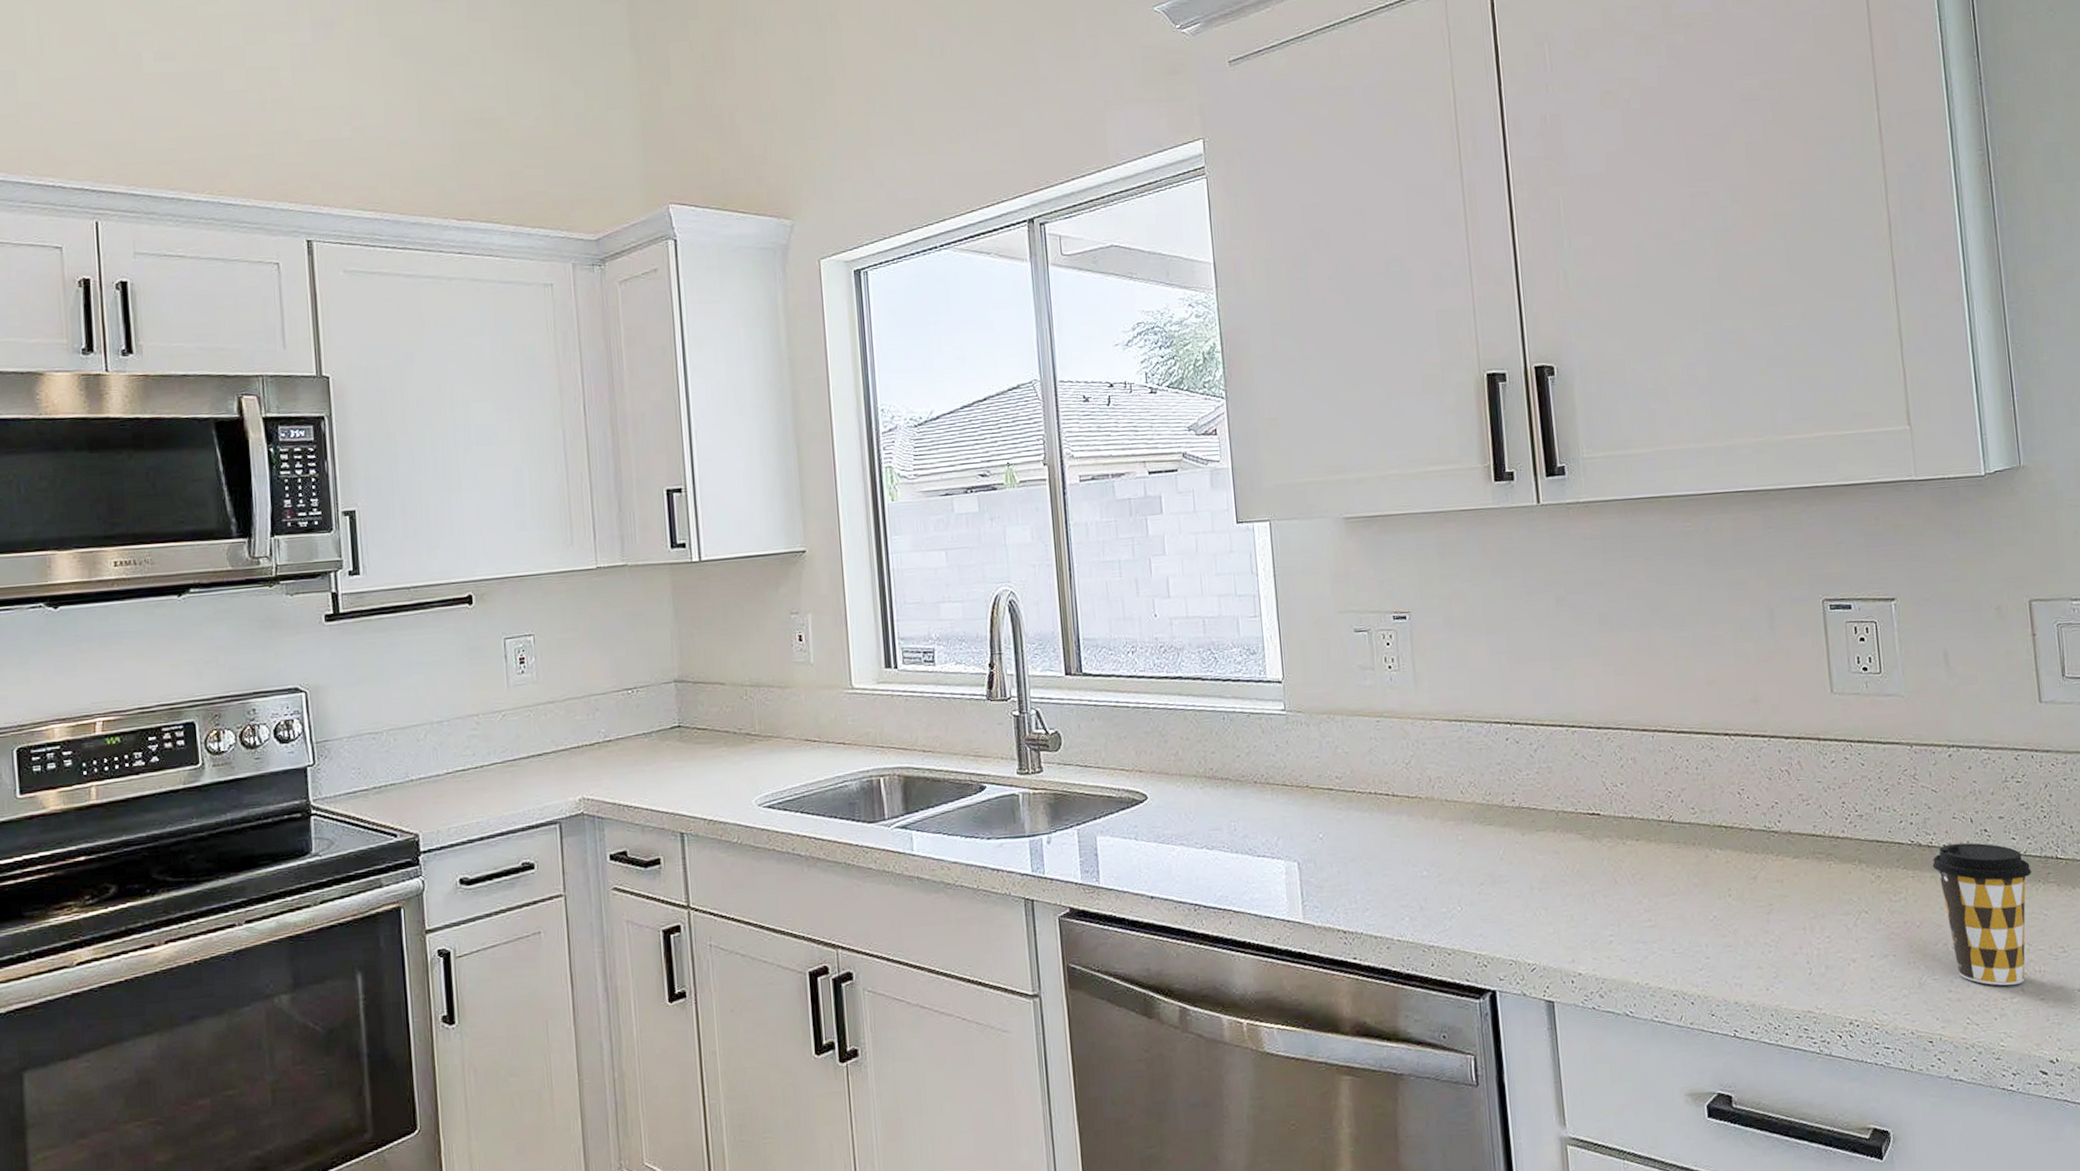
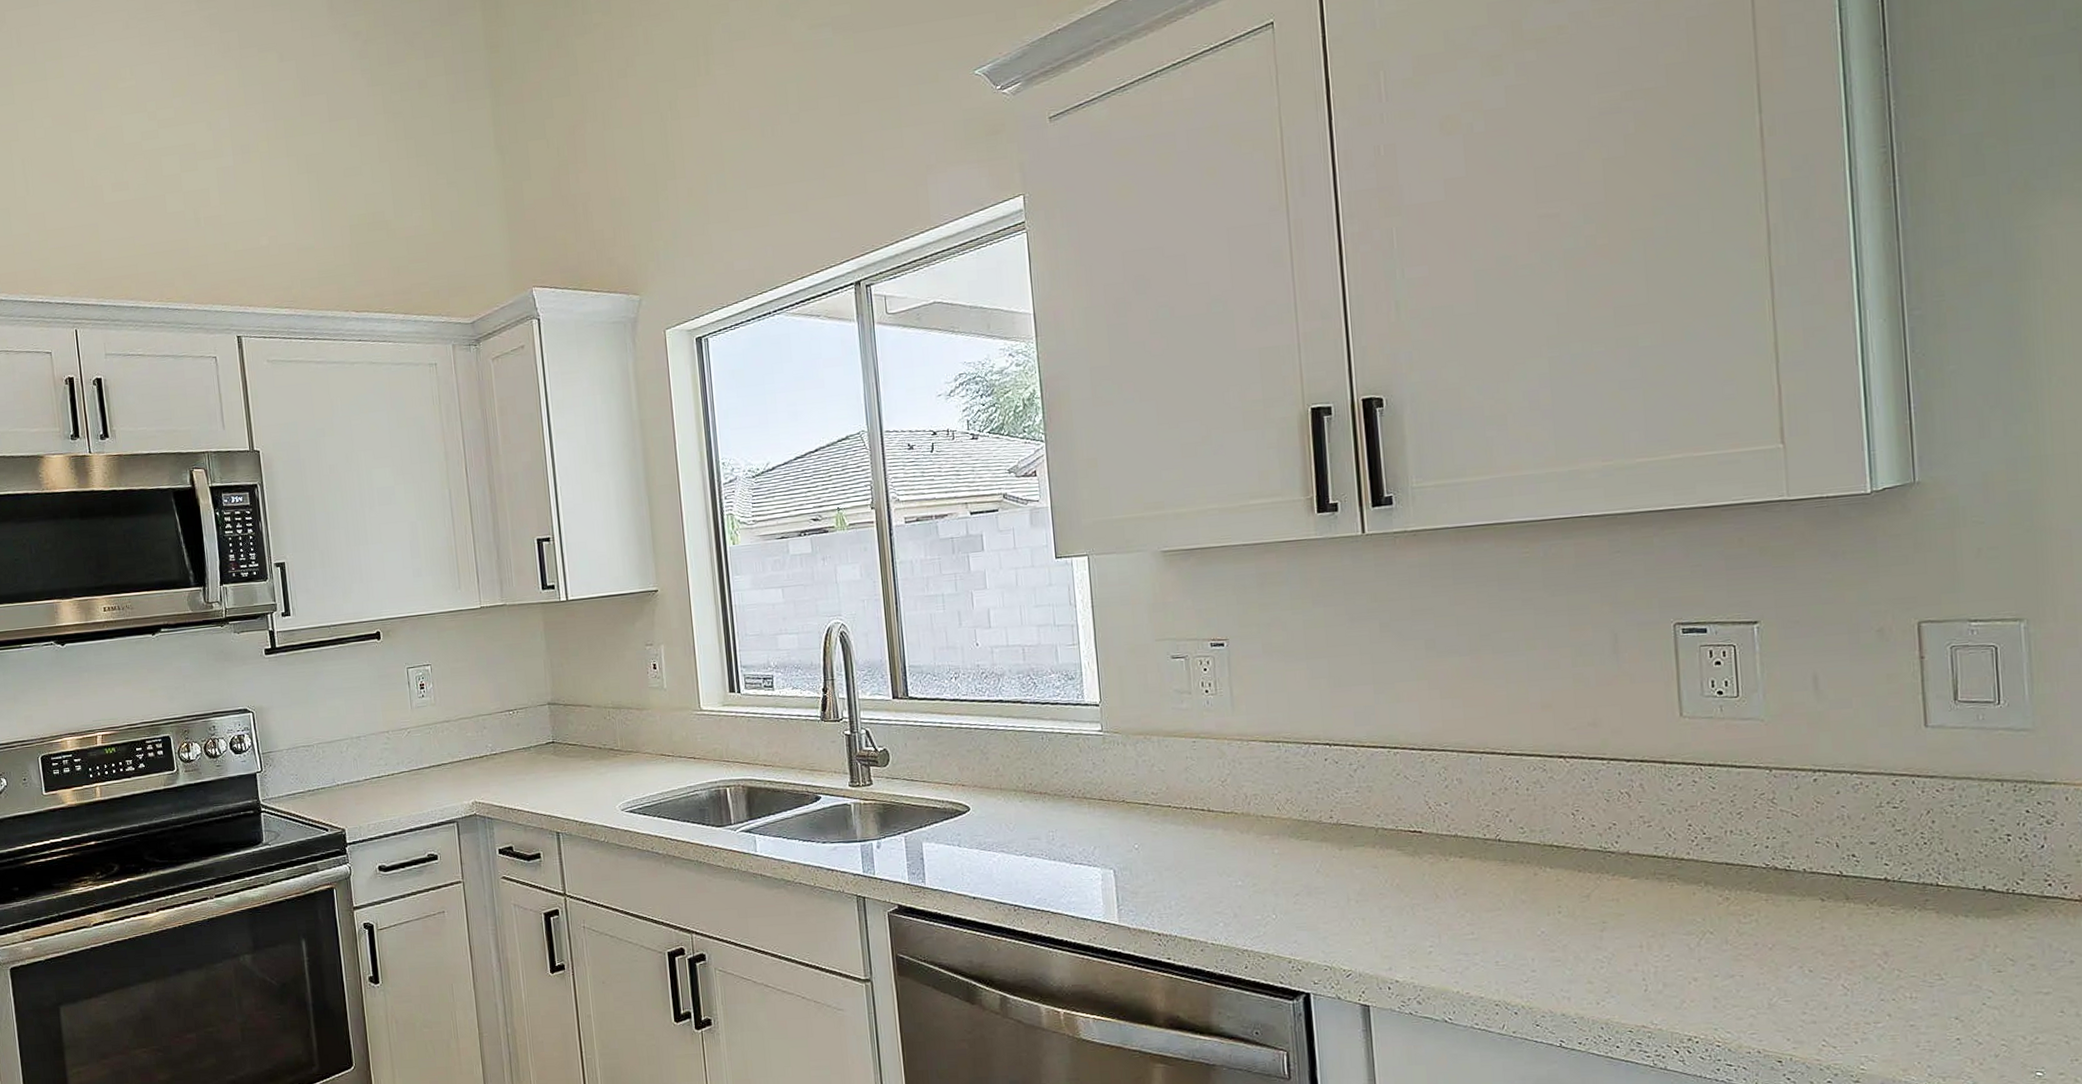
coffee cup: present [1932,842,2032,986] -> none [1789,867,1906,1011]

